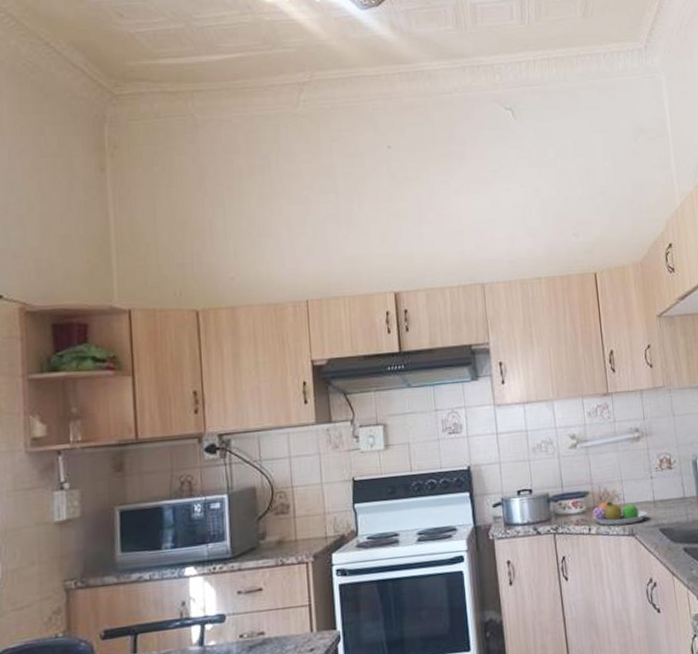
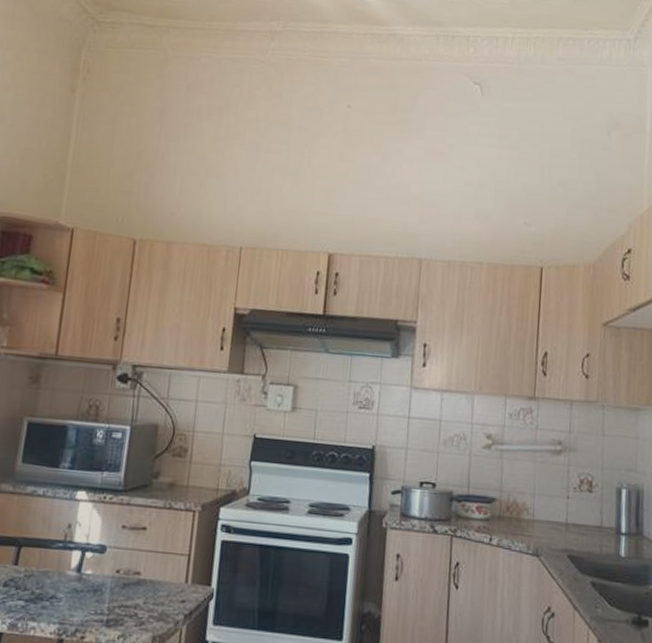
fruit bowl: present [592,501,648,526] -> none [496,512,557,543]

